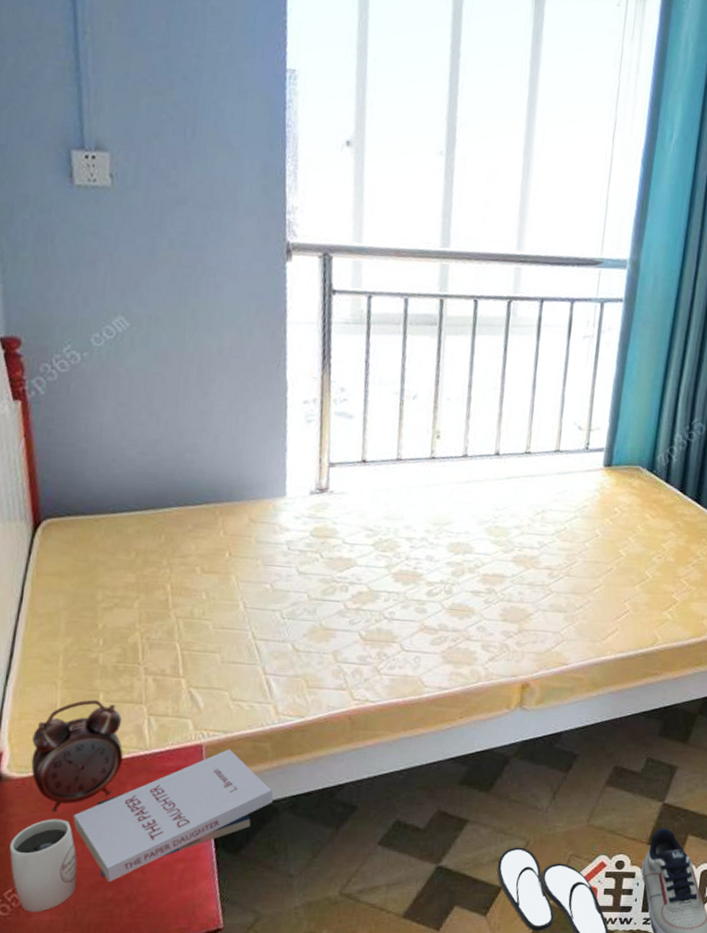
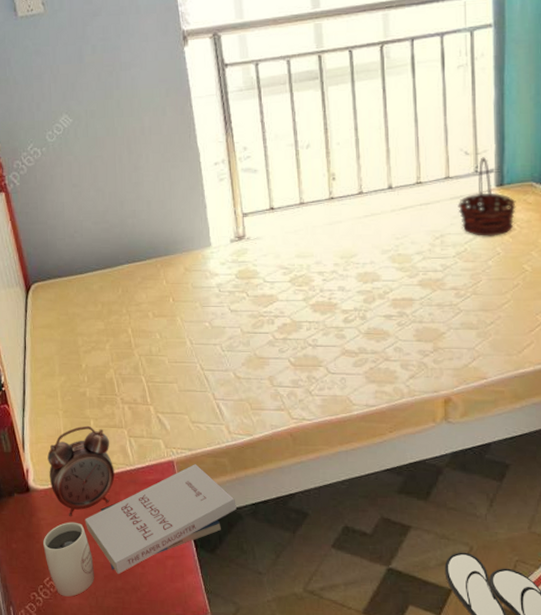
basket: none [563,434,621,517] -> present [458,157,516,236]

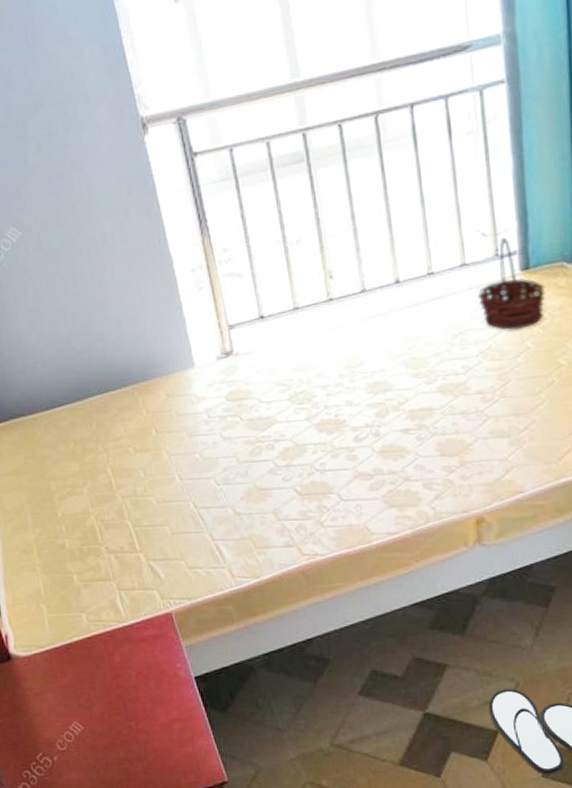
mug: present [43,522,94,597] -> none [31,689,93,772]
alarm clock: present [47,425,115,517] -> none [27,581,107,685]
books: present [84,464,237,574] -> none [76,614,248,743]

